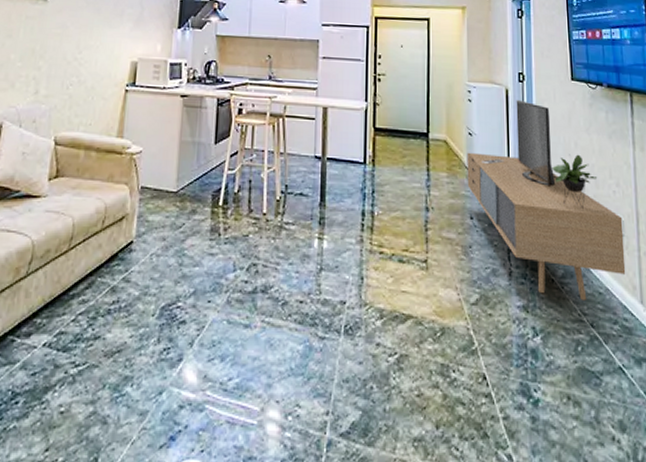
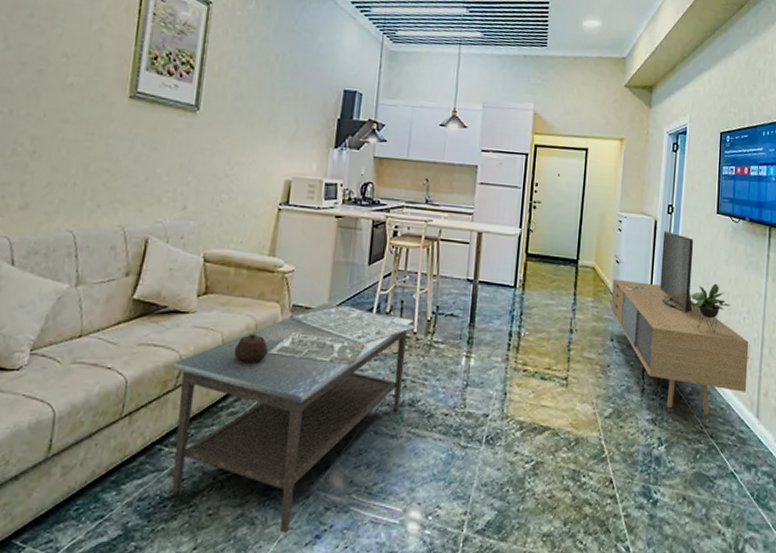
coffee table: none [24,185,266,434] -> present [172,304,417,533]

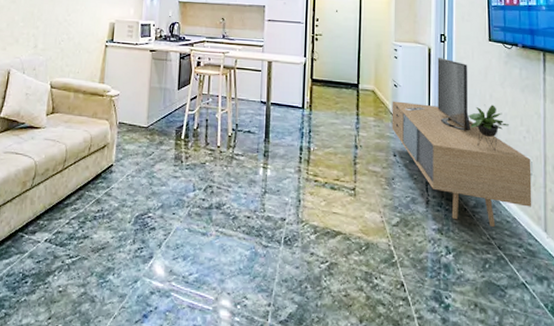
coffee table: present [172,304,417,533] -> none [30,121,220,311]

